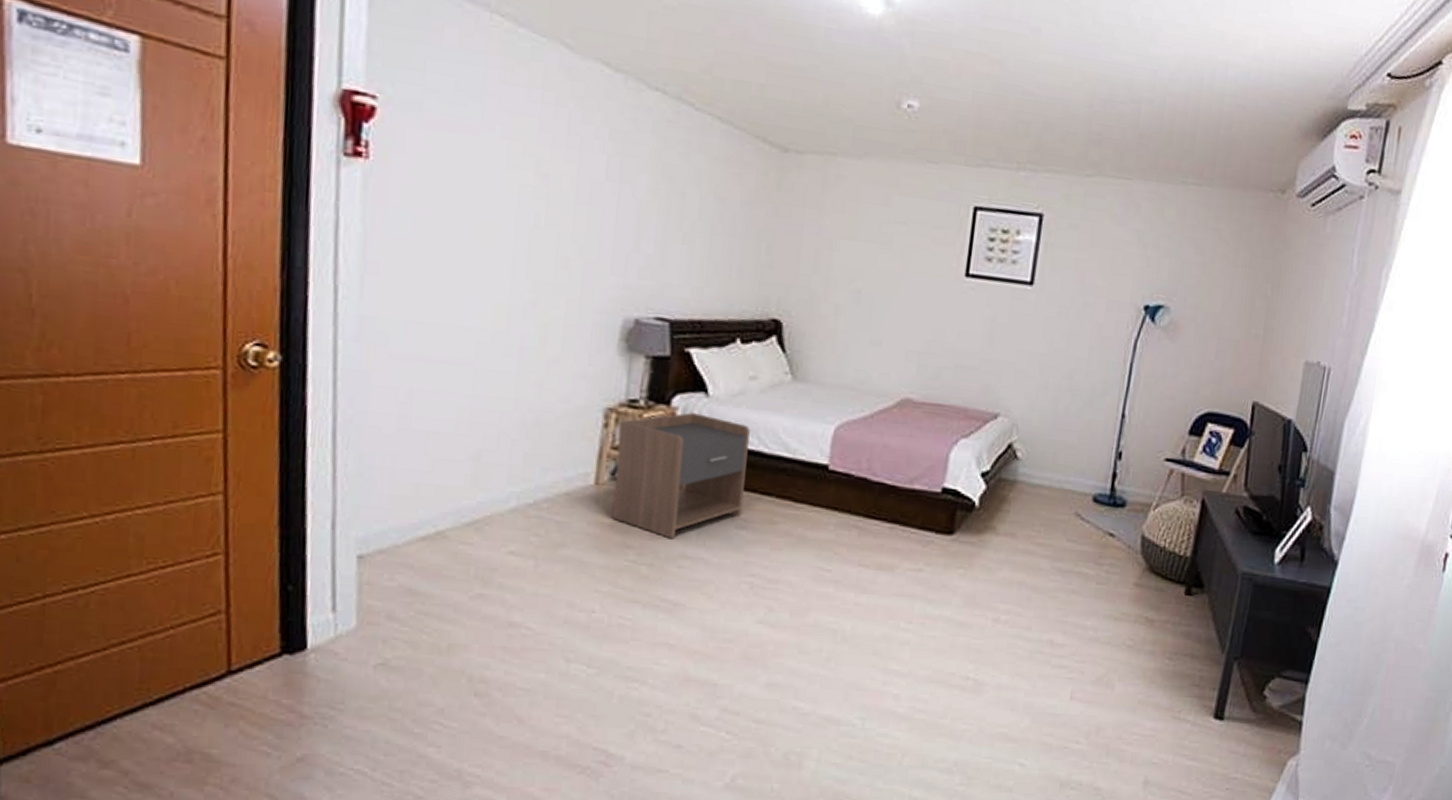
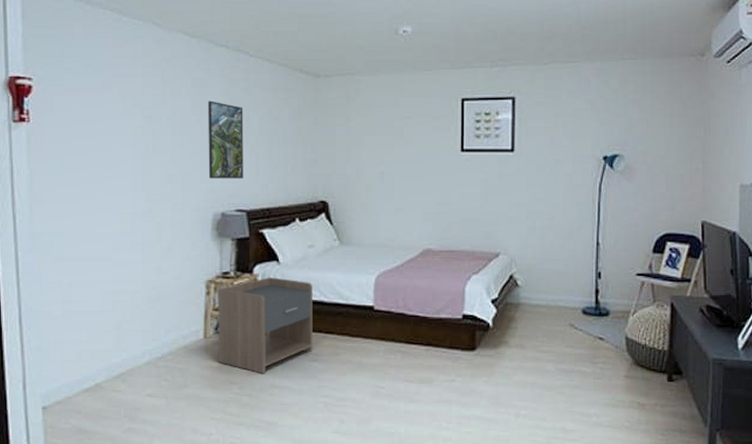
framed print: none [622,163,679,277] -> present [208,100,243,179]

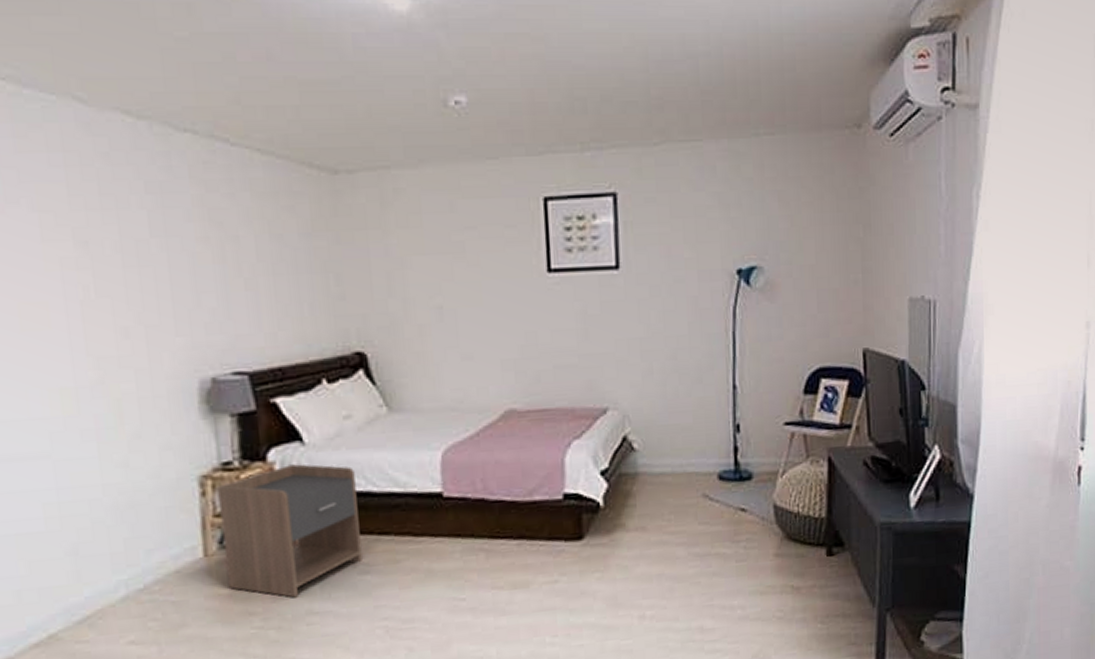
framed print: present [208,100,243,179] -> none [174,214,239,330]

